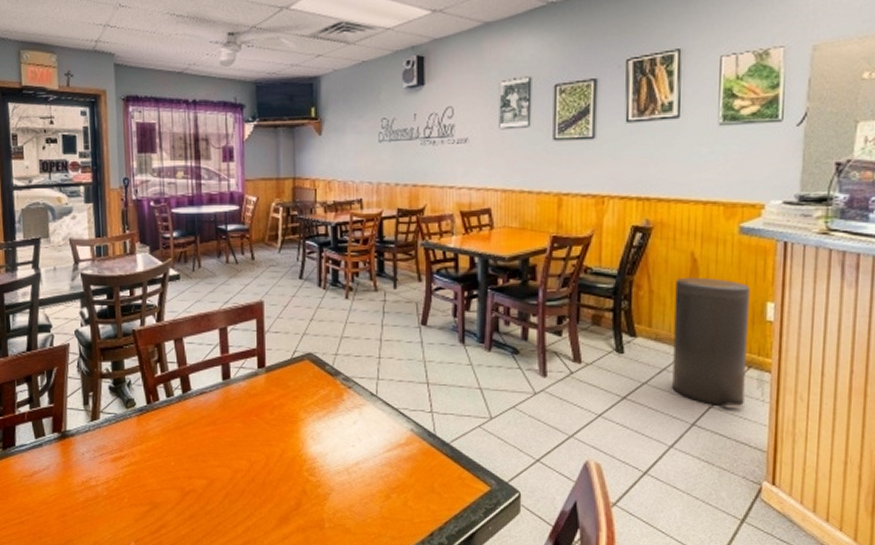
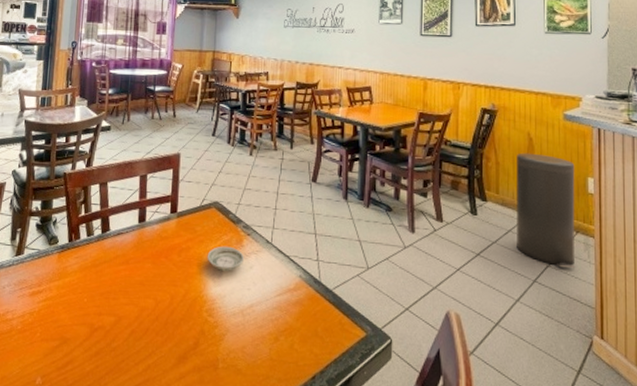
saucer: none [303,401,345,428] -> present [207,246,244,271]

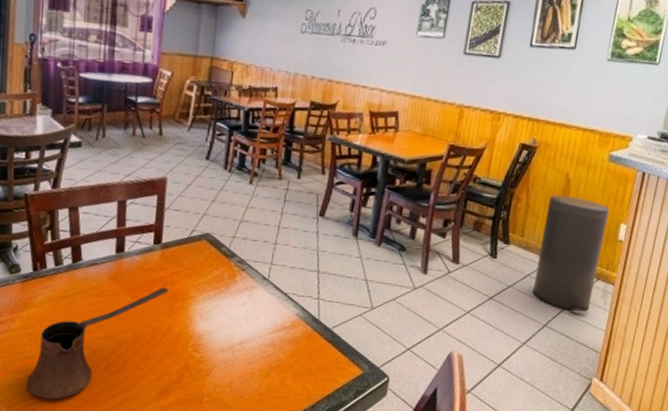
coffee pot: none [59,253,184,368] -> present [26,287,168,400]
saucer: present [207,246,244,271] -> none [194,280,236,307]

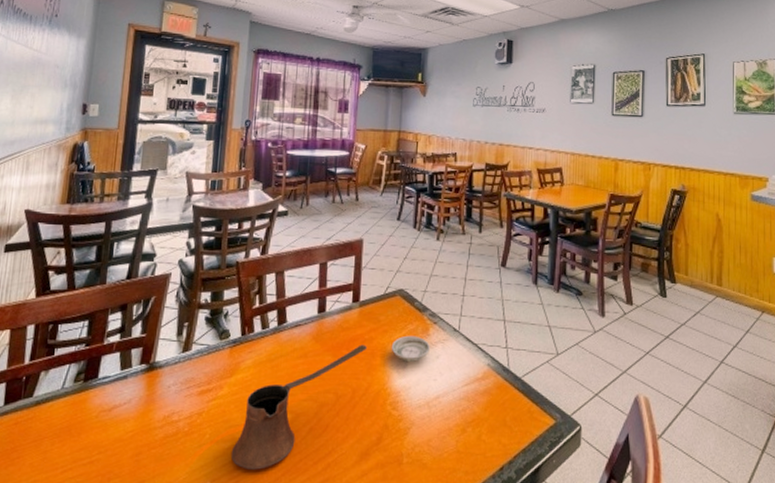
saucer: none [194,280,236,307] -> present [391,335,430,362]
pedal bin: present [532,194,610,315] -> none [705,234,761,349]

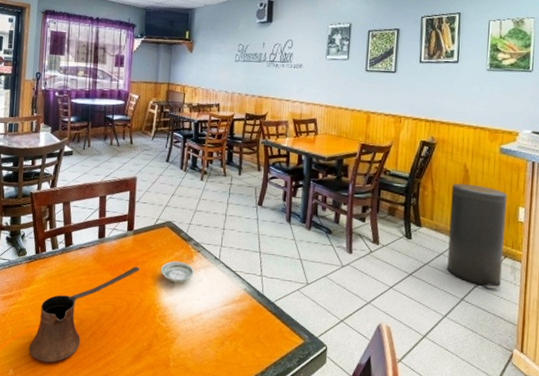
pedal bin: none [705,234,761,349] -> present [447,183,507,290]

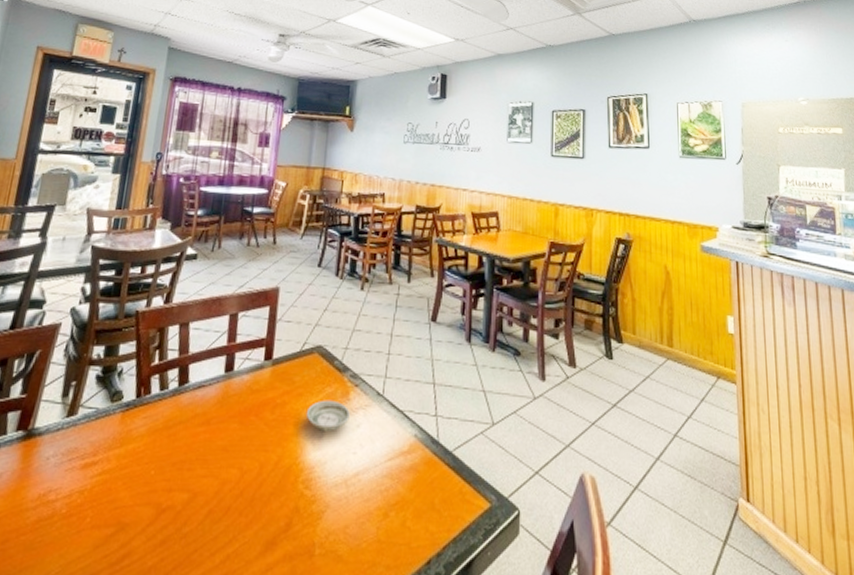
coffee pot: present [28,266,140,363] -> none [114,410,278,563]
pedal bin: present [447,183,507,290] -> none [654,288,718,420]

